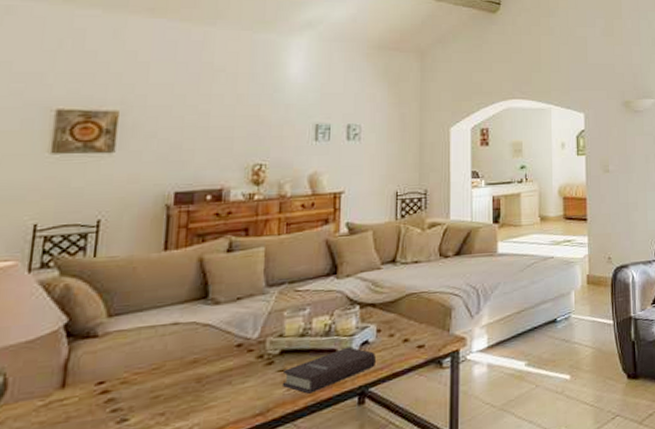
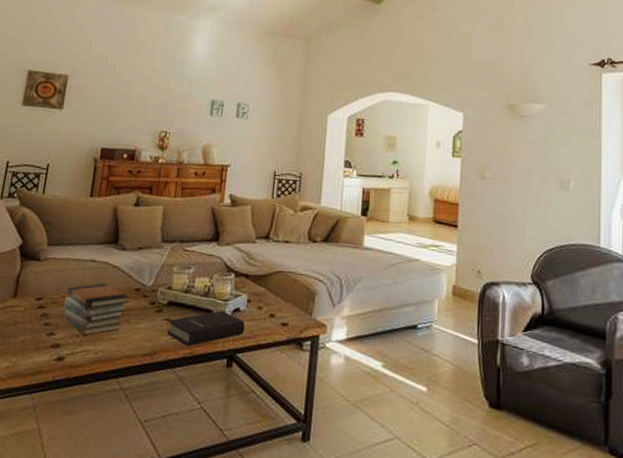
book stack: none [138,347,229,413] -> present [64,283,129,336]

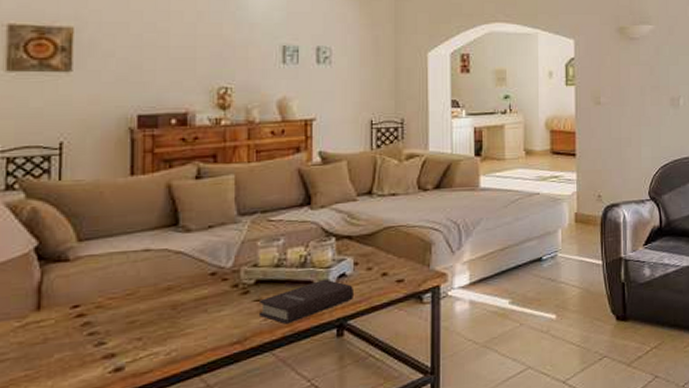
book stack: present [64,283,129,336] -> none [114,274,203,338]

